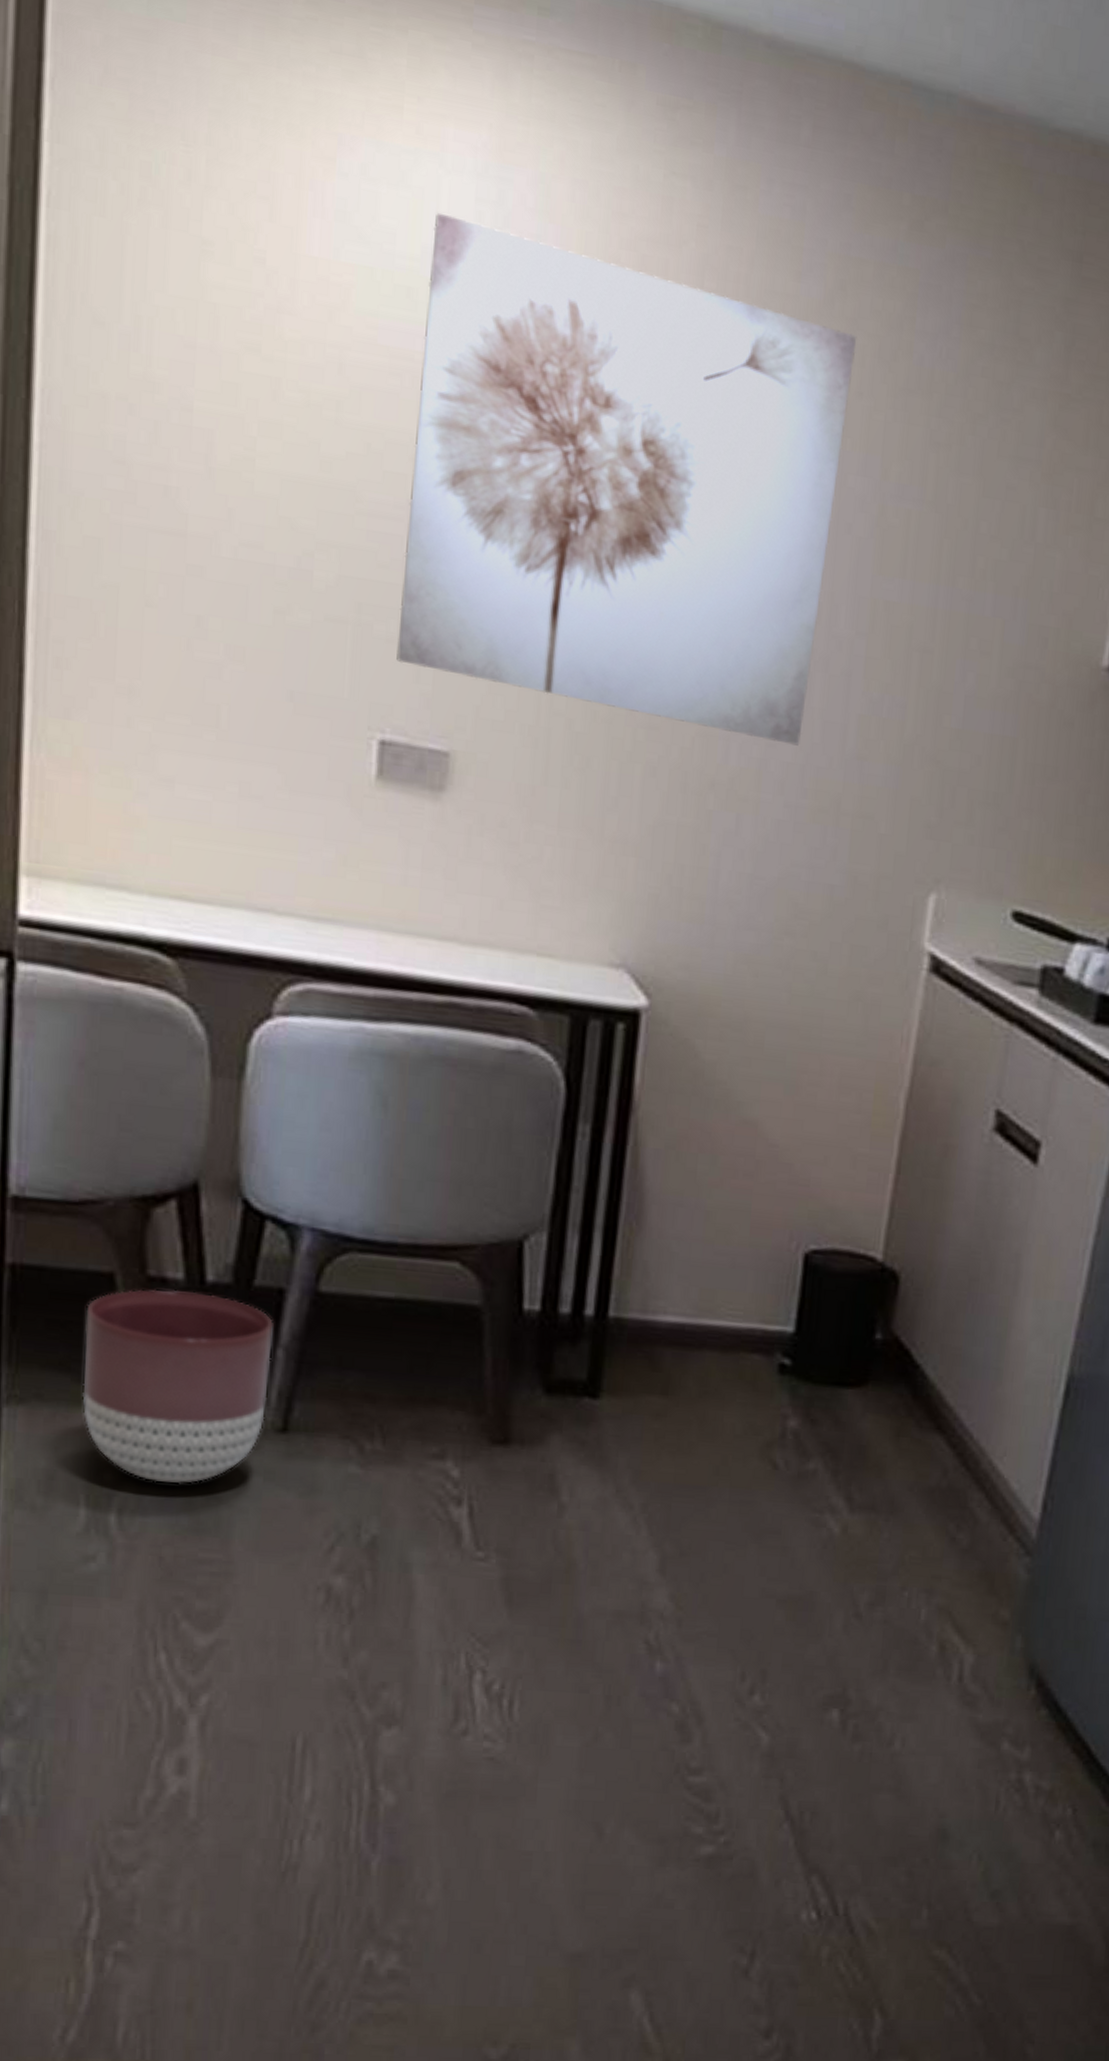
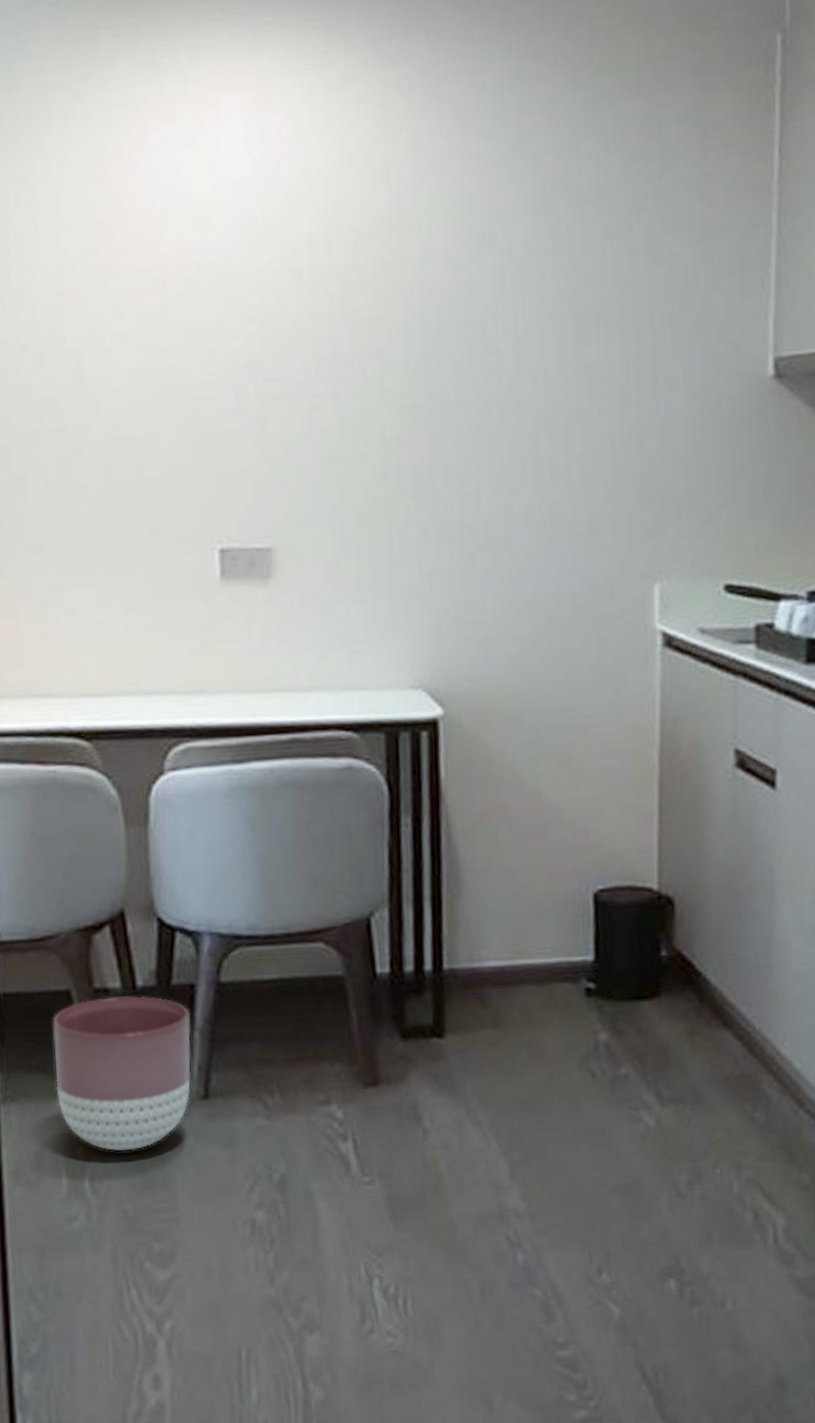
wall art: present [396,212,857,746] -> none [217,157,538,490]

